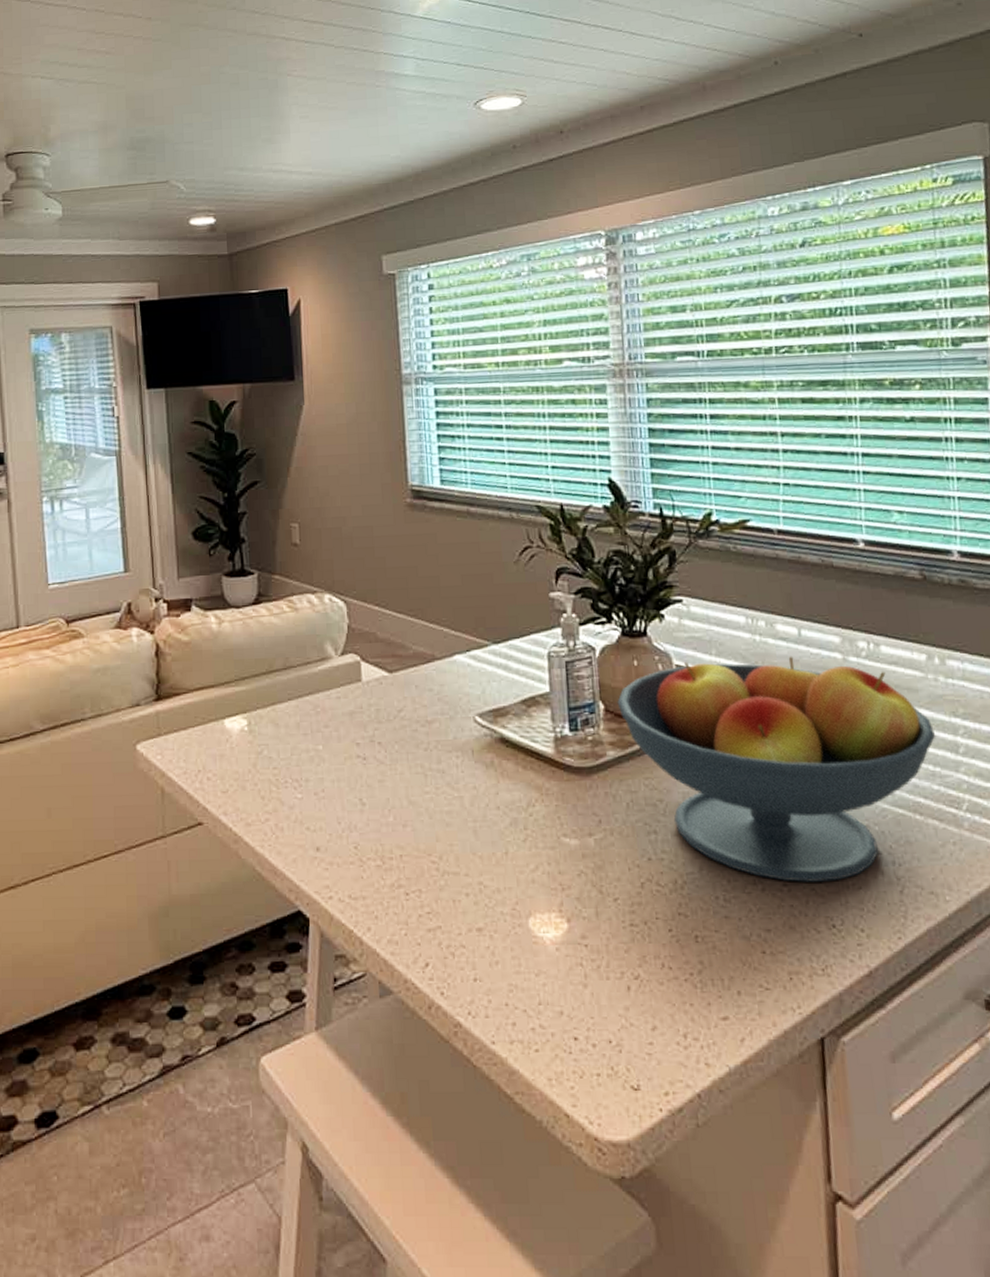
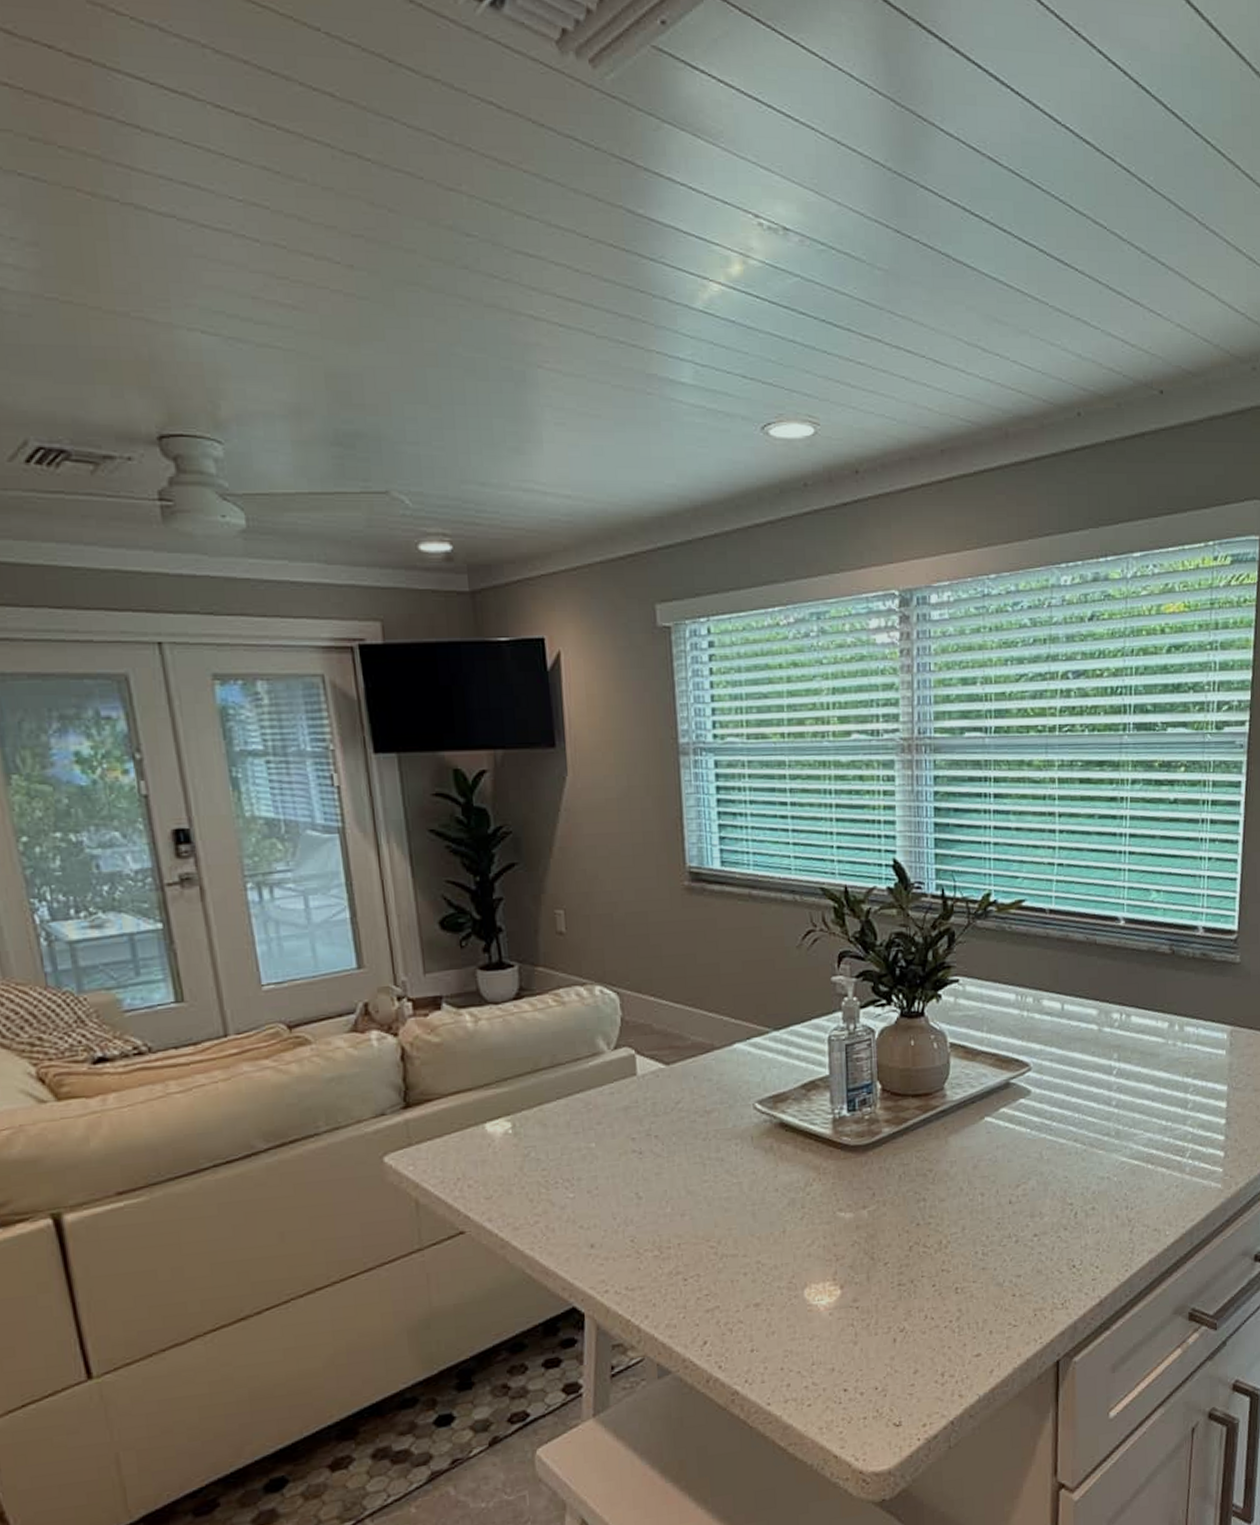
fruit bowl: present [617,656,936,882] -> none [894,1029,1171,1232]

